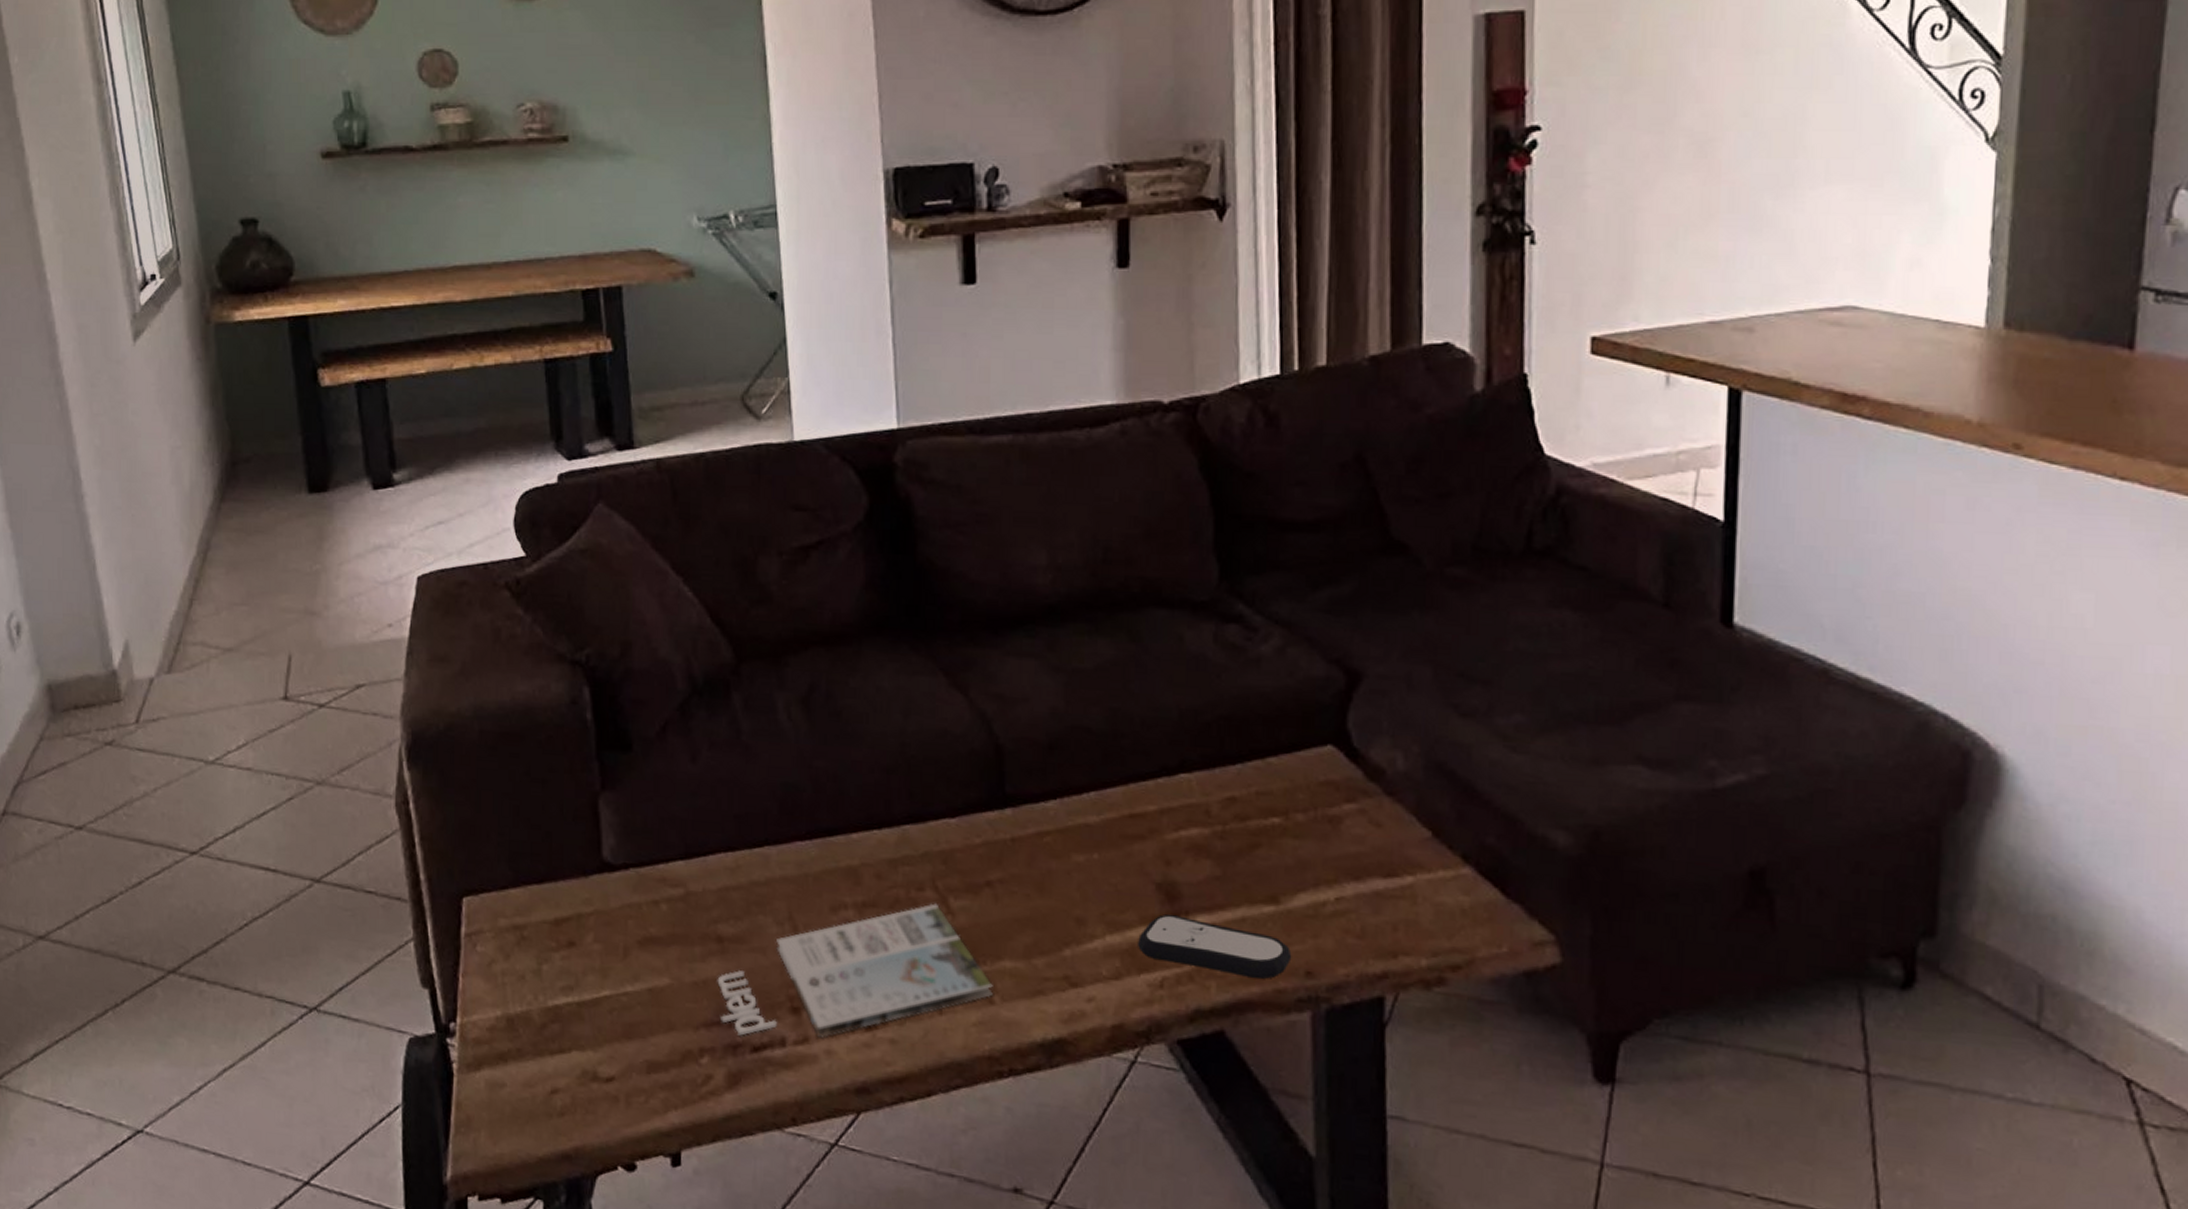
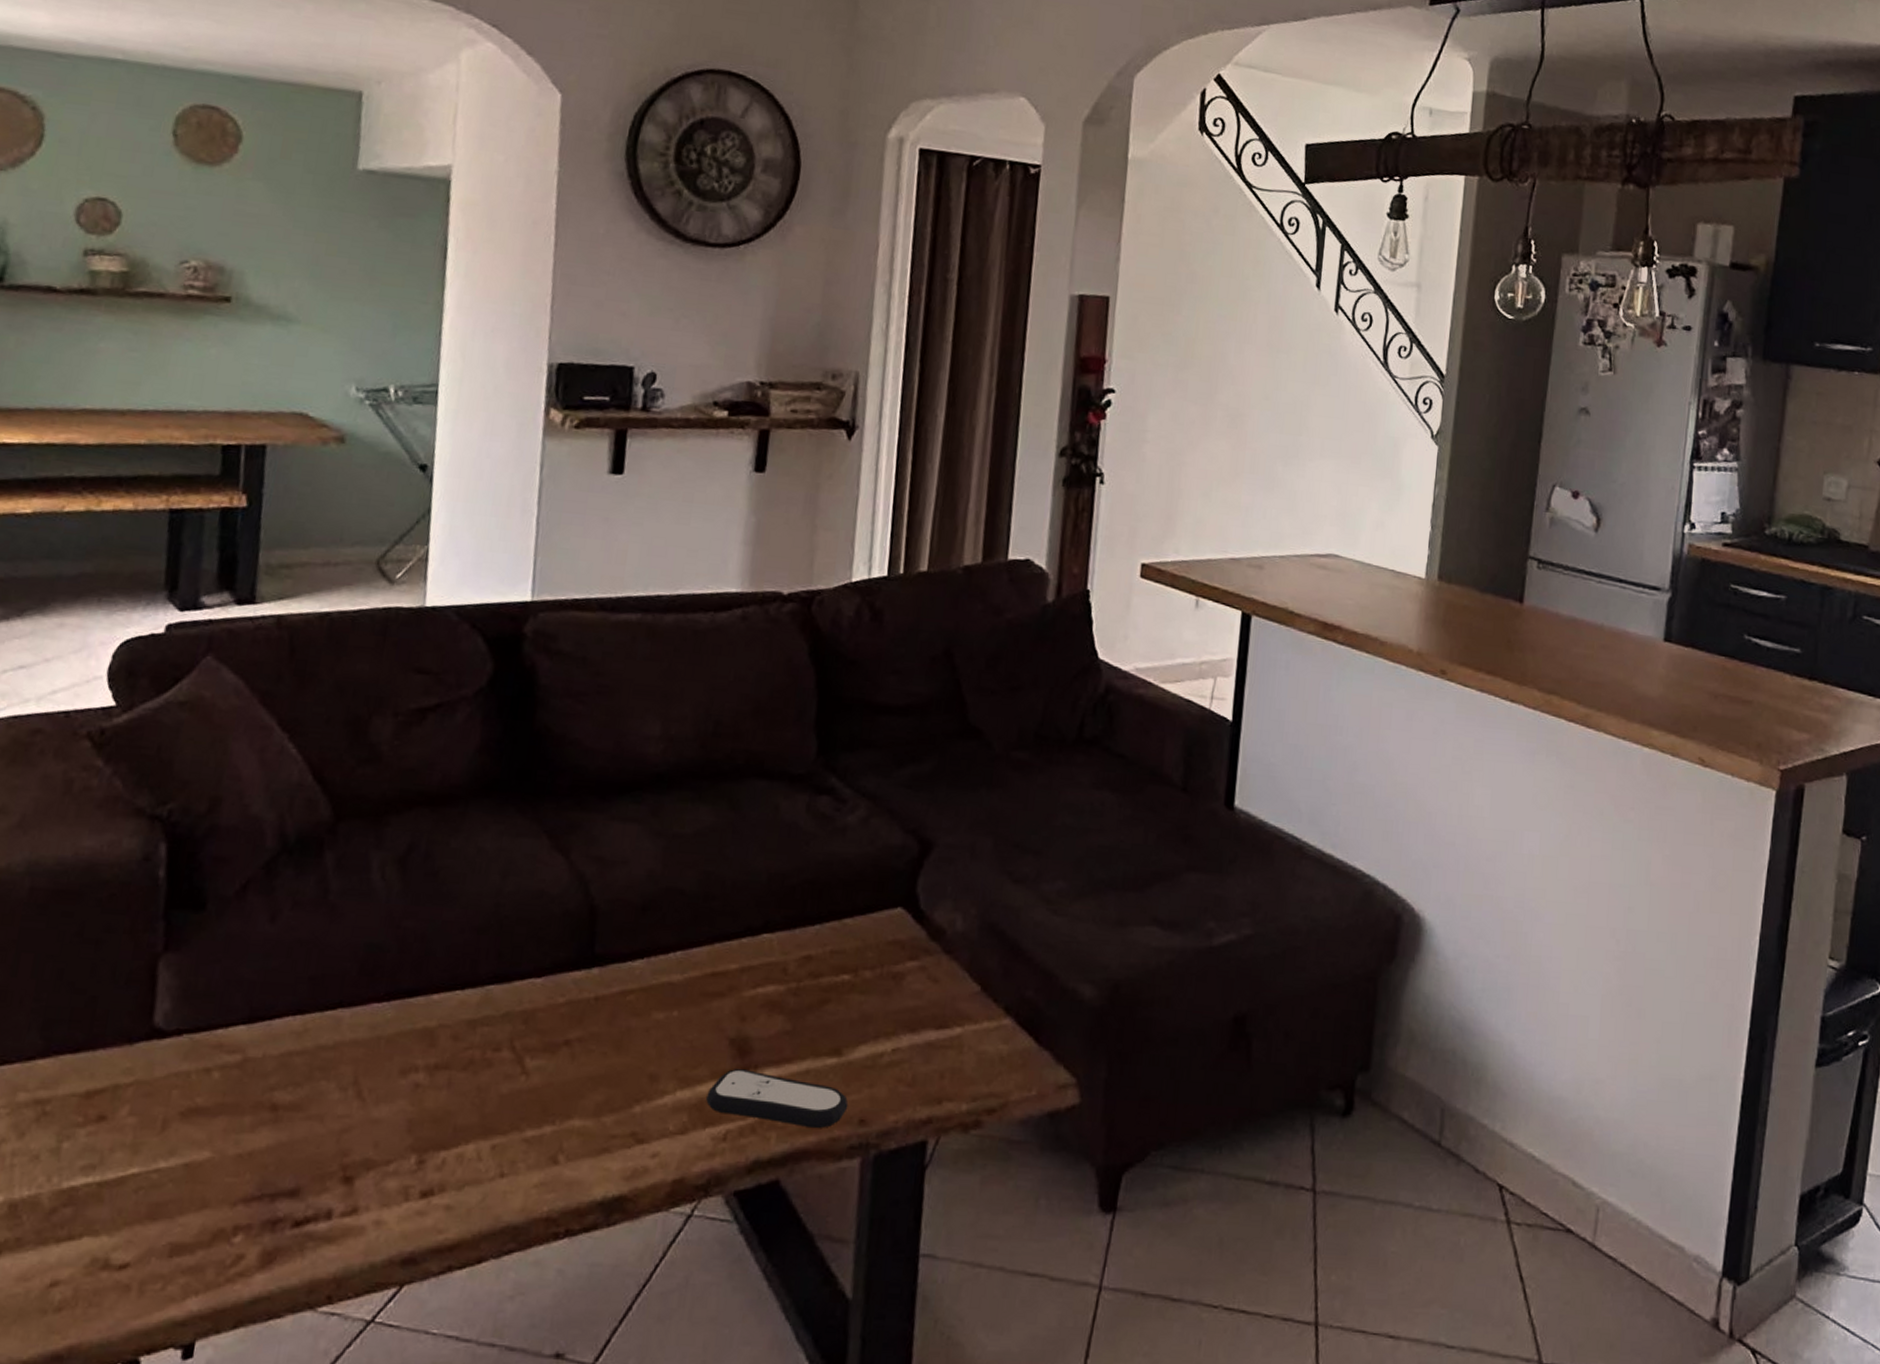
magazine: present [717,903,993,1037] -> none [262,1063,559,1210]

